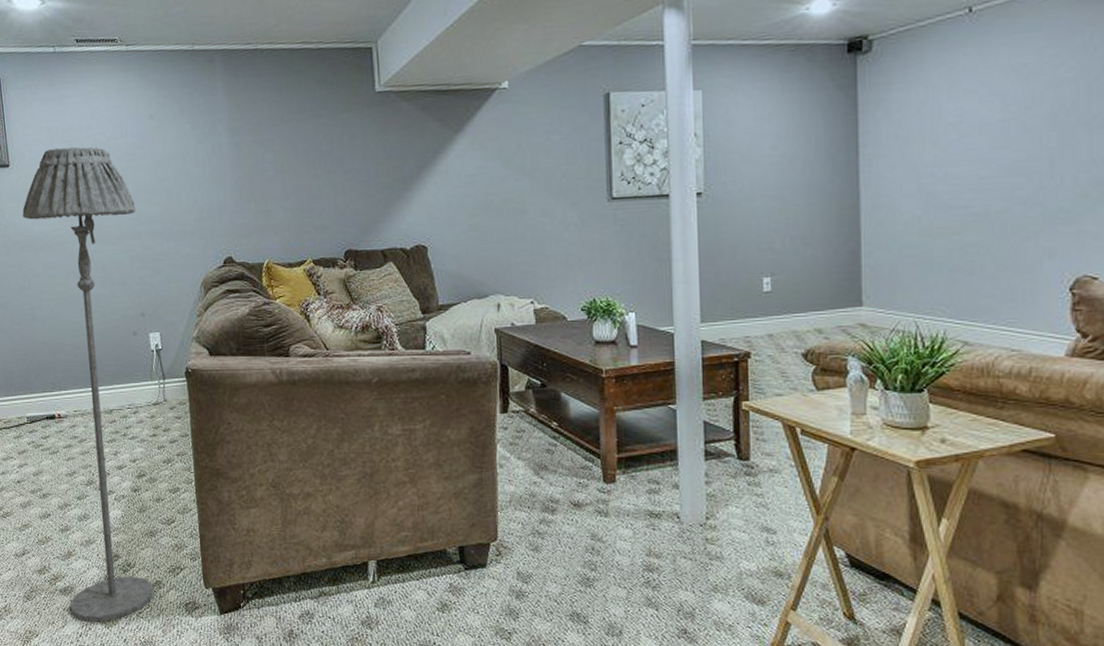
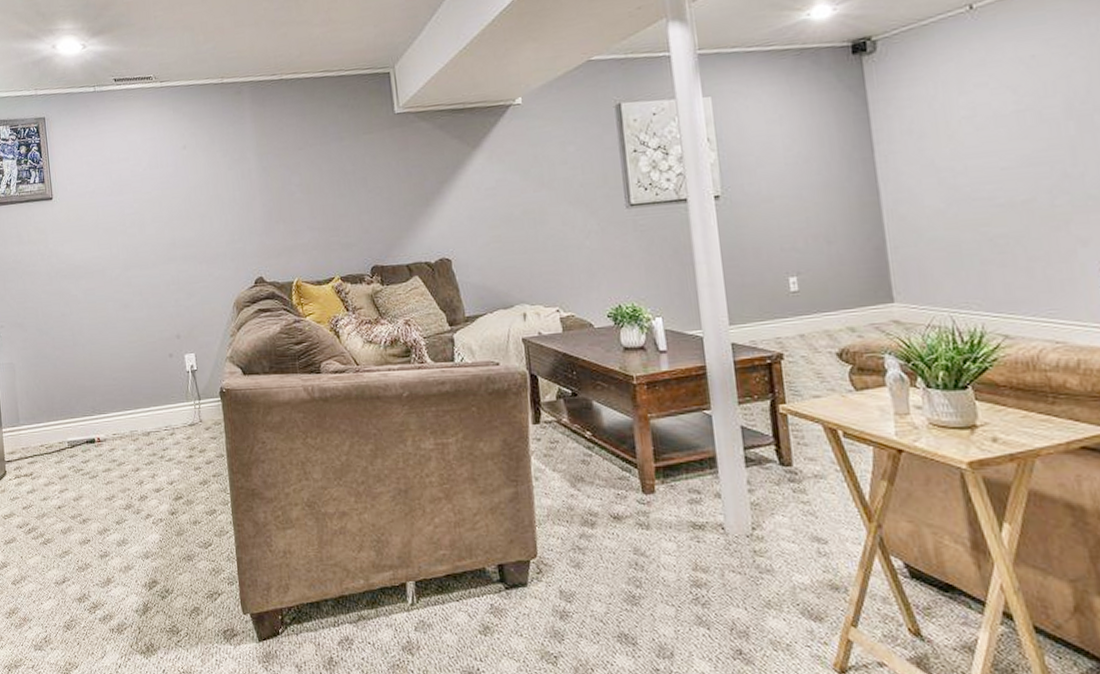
floor lamp: present [22,147,154,622] -> none [64,177,192,652]

